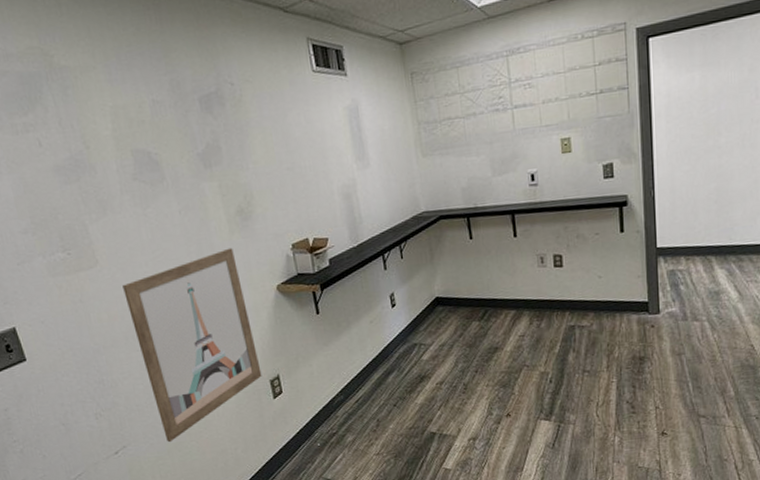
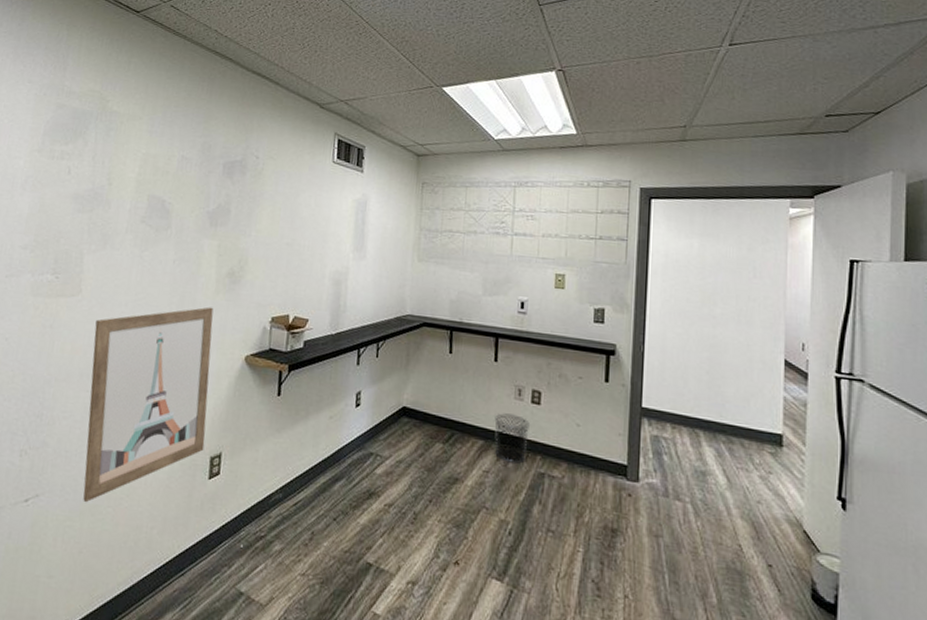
waste bin: none [522,280,557,324] -> present [494,413,531,465]

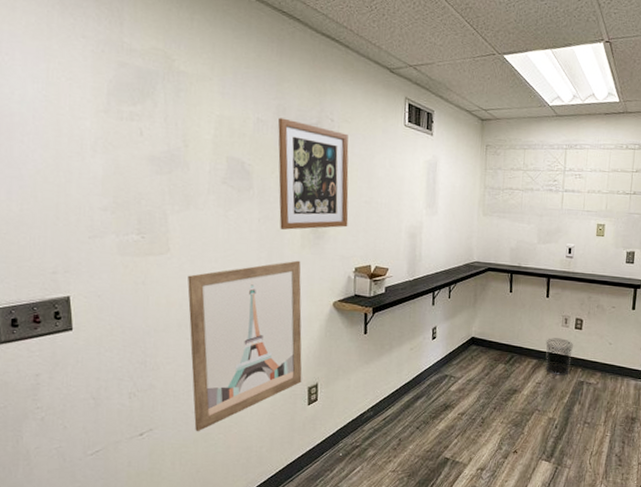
wall art: none [194,155,273,273] -> present [278,117,349,230]

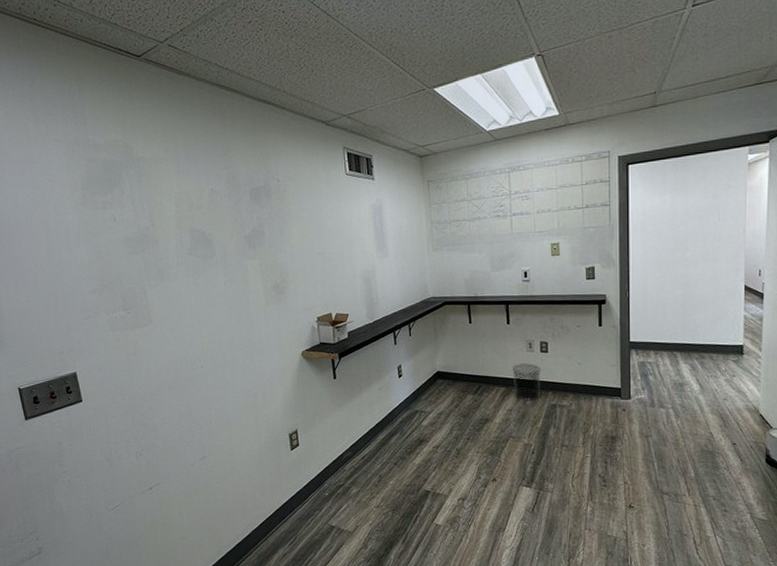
wall art: present [187,260,302,432] -> none [171,317,283,483]
wall art: present [278,117,349,230] -> none [230,185,306,290]

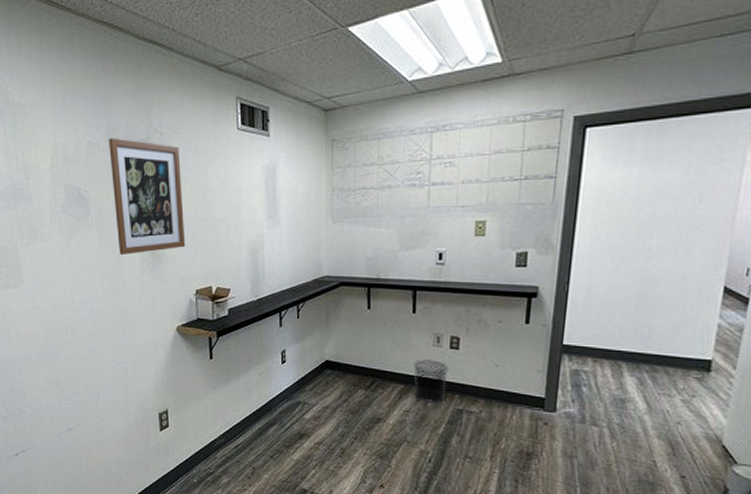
wall art: none [230,185,306,290] -> present [109,138,186,255]

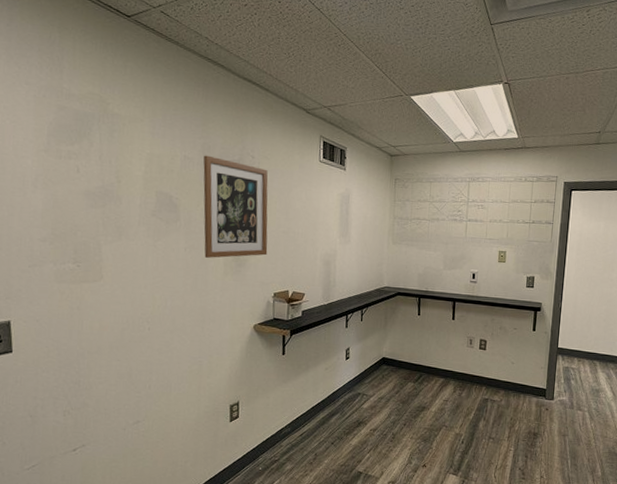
waste bin: present [414,359,449,404] -> none [452,358,479,394]

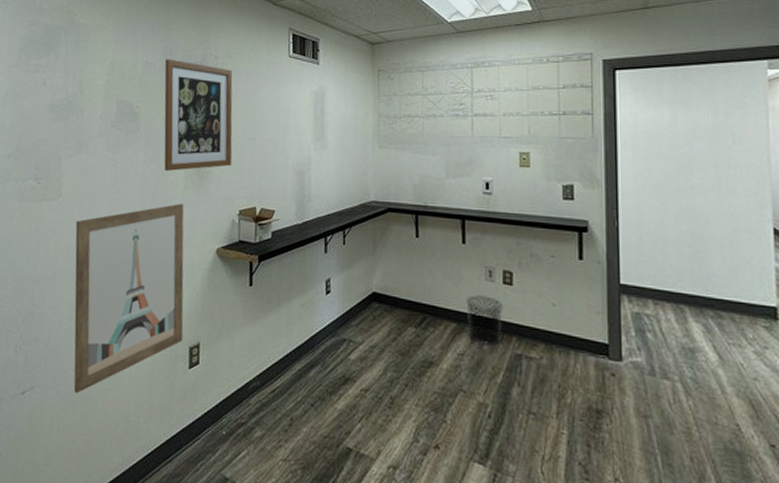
wall art: none [119,286,225,448] -> present [73,203,184,394]
waste bin: none [452,358,479,394] -> present [466,295,504,347]

